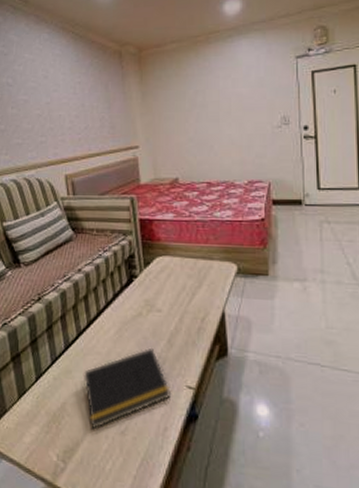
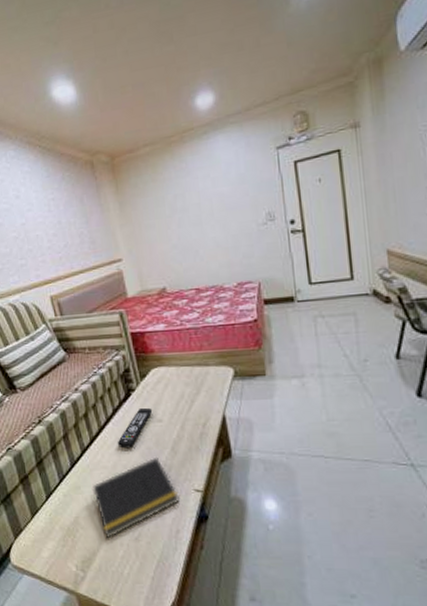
remote control: none [114,295,153,336] -> present [117,407,153,449]

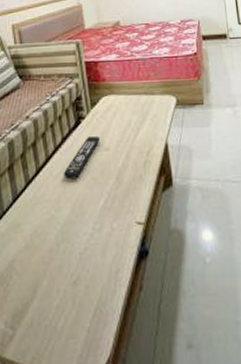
notepad: present [92,457,180,539] -> none [33,187,121,285]

